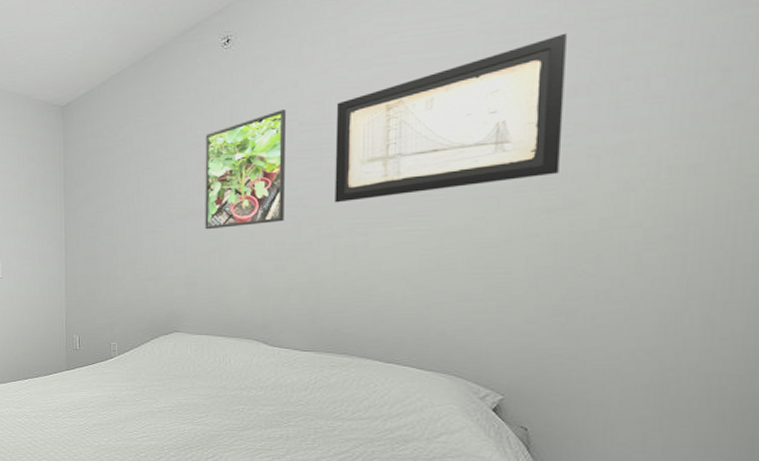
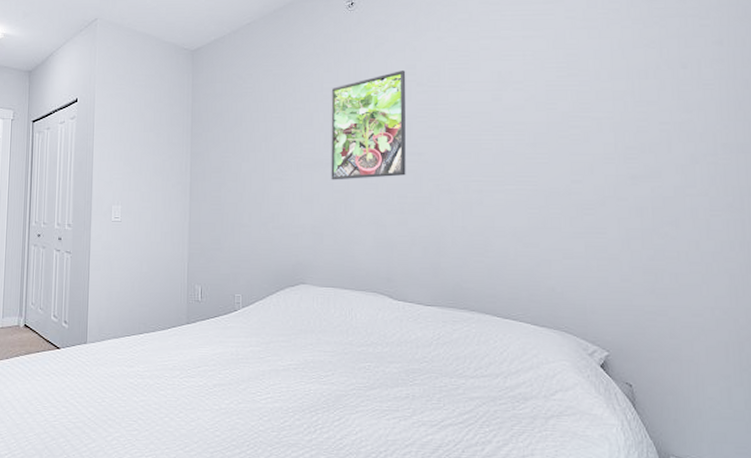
wall art: present [335,32,568,203] -> none [449,25,639,161]

